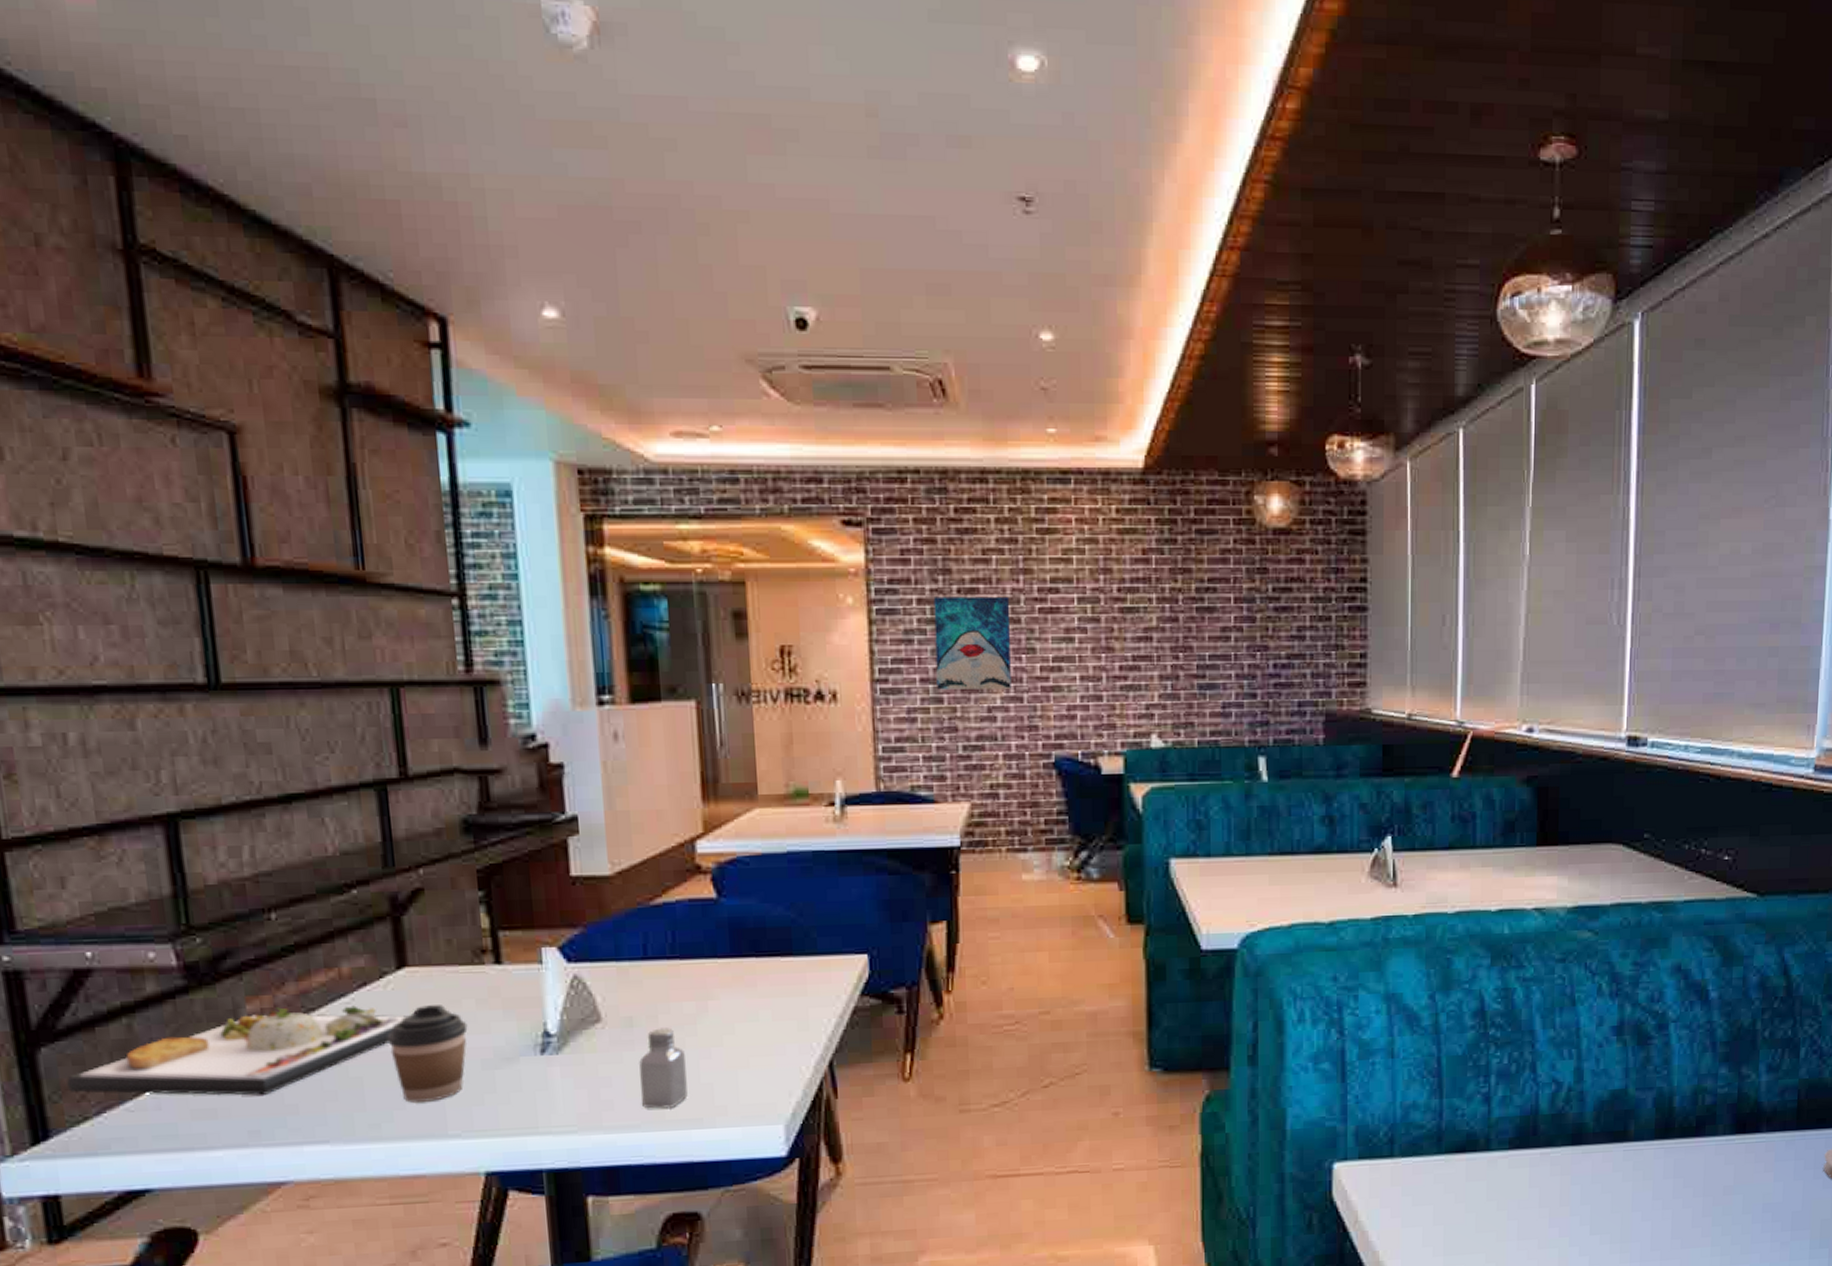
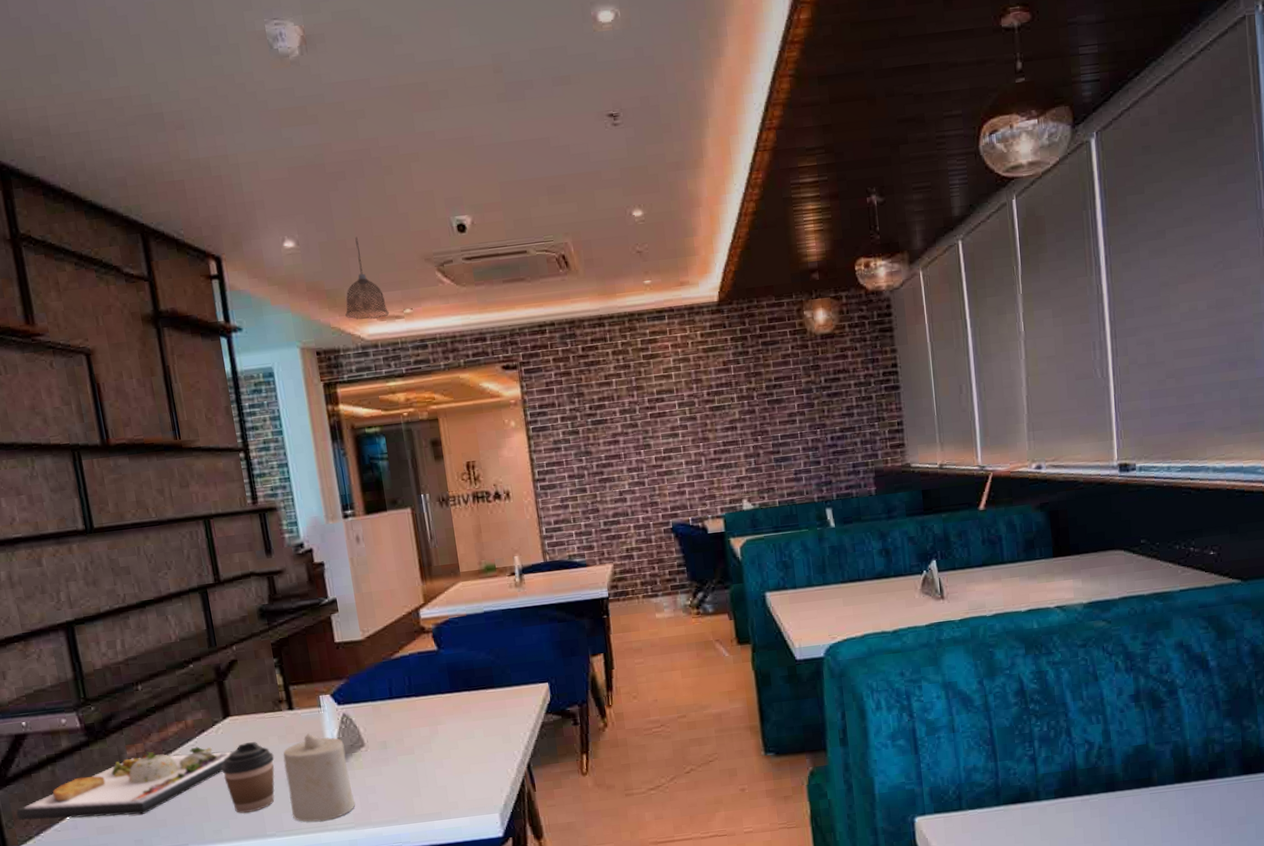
candle: none [481,998,580,1121] -> present [283,733,355,822]
pendant lamp: none [625,315,689,433] -> present [345,236,390,320]
saltshaker: present [639,1028,688,1109] -> none [393,747,429,807]
wall art: present [933,596,1011,690] -> none [572,408,635,483]

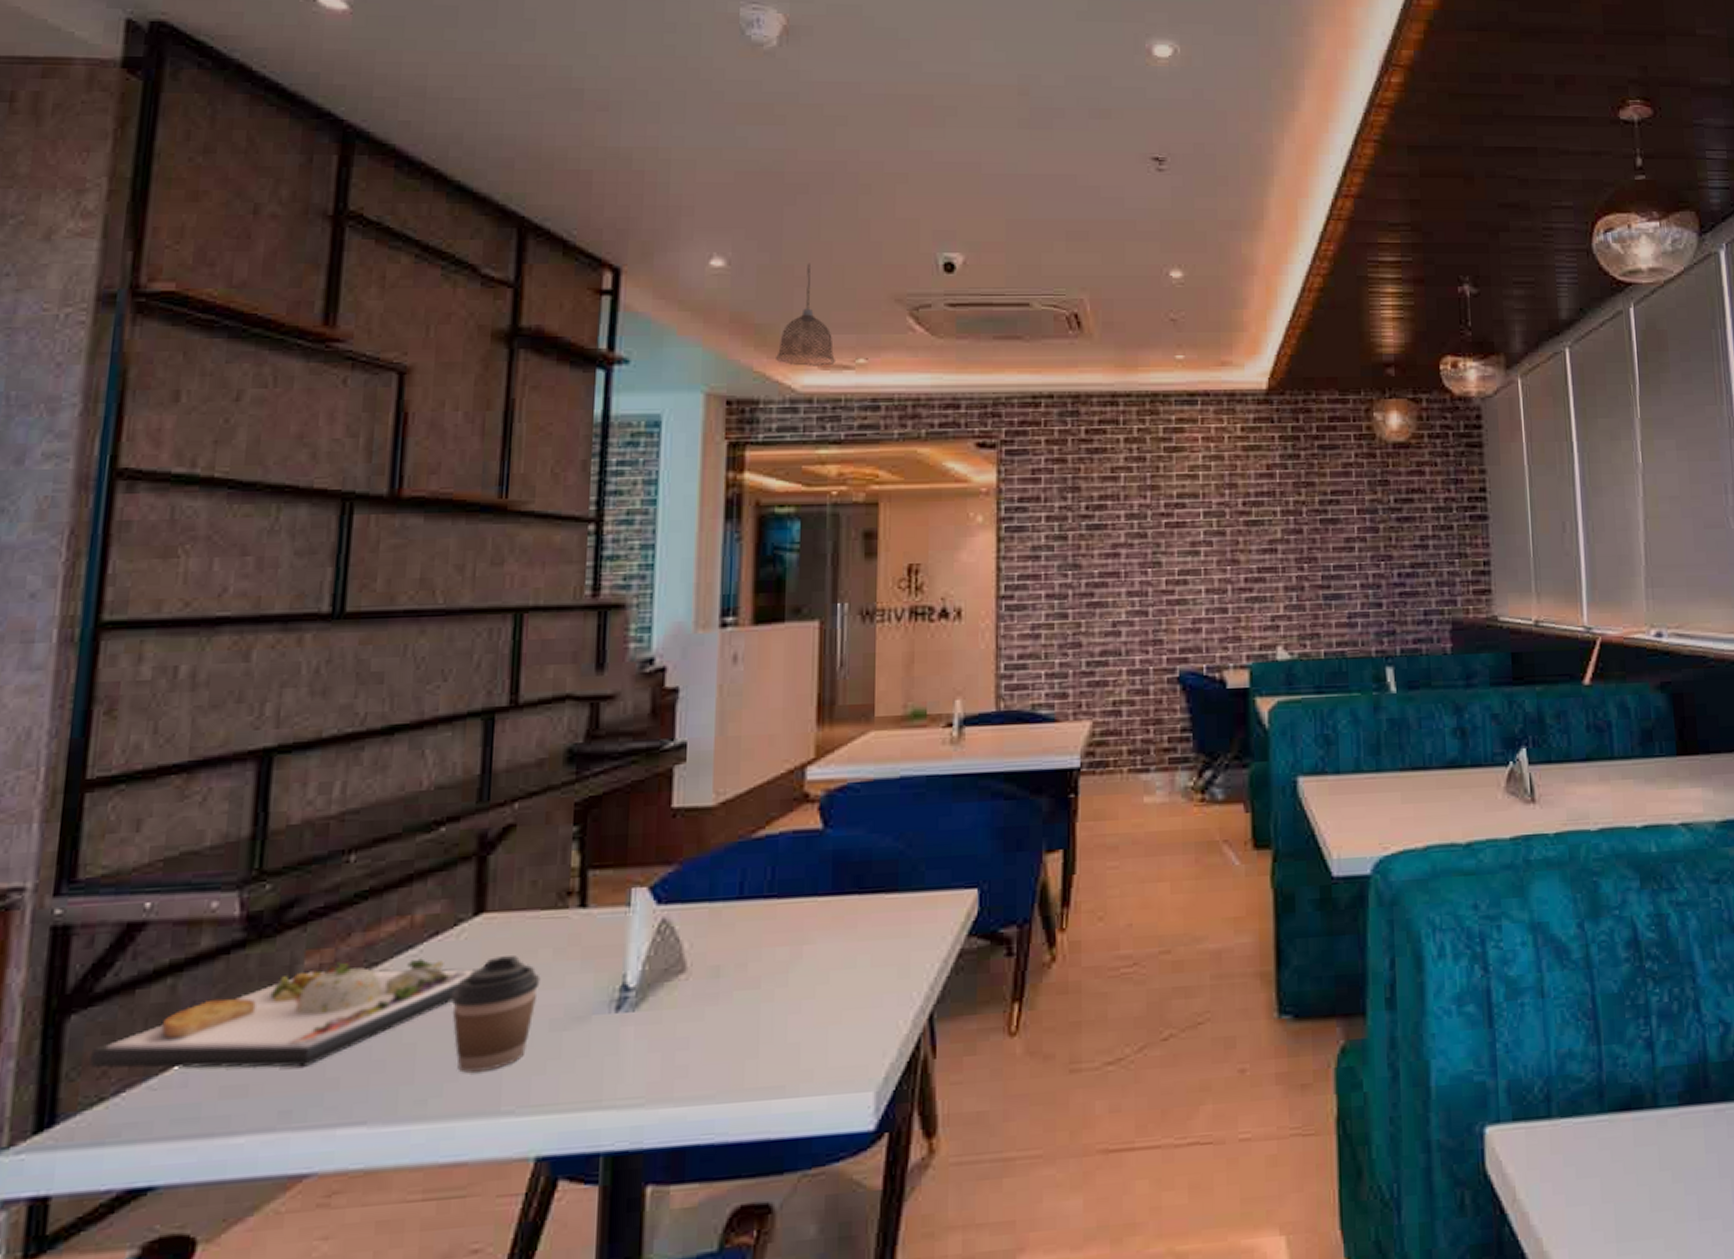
candle: present [283,733,355,822] -> none [548,946,654,1093]

